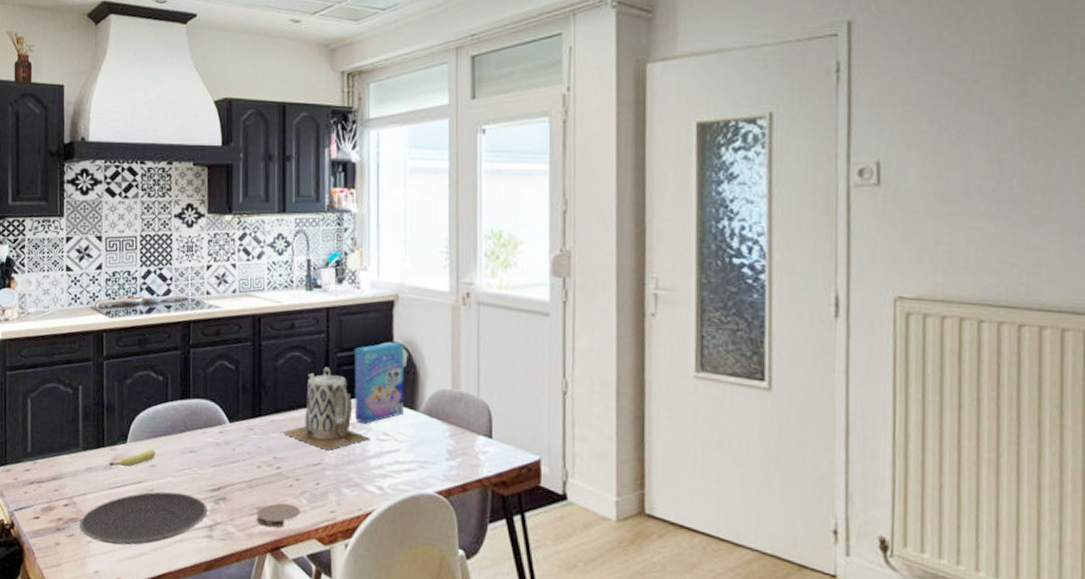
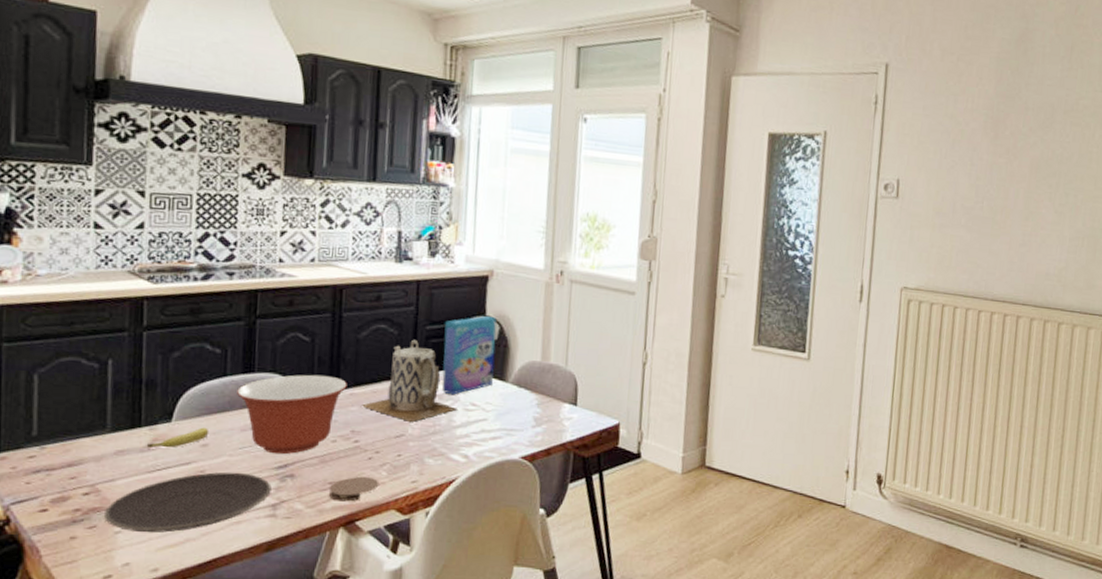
mixing bowl: none [177,401,268,478] -> present [237,374,347,455]

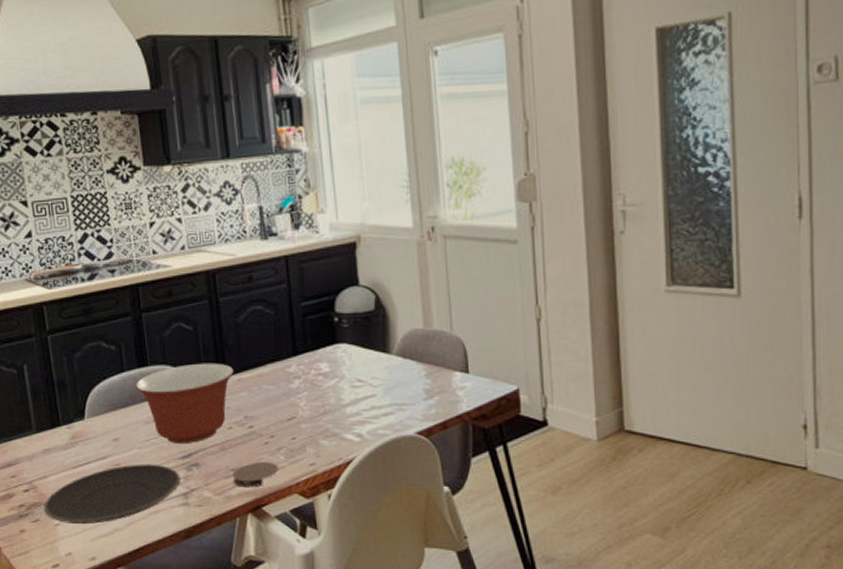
fruit: present [146,427,210,449] -> none [67,422,118,446]
teapot: present [362,339,457,422] -> none [251,318,344,403]
cereal box: present [442,315,497,395] -> none [319,284,376,372]

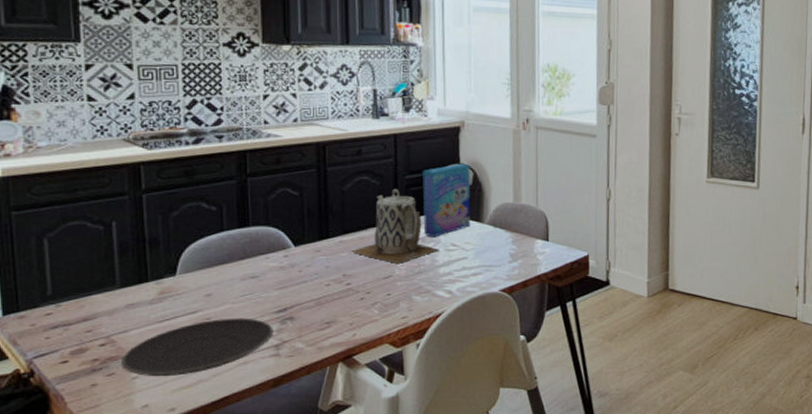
mixing bowl: present [136,363,234,444] -> none [235,225,336,300]
coaster: present [232,461,279,488] -> none [326,315,372,339]
teapot: none [251,318,344,403] -> present [351,188,439,264]
cereal box: none [319,284,376,372] -> present [423,163,471,237]

